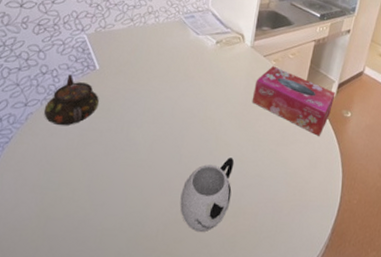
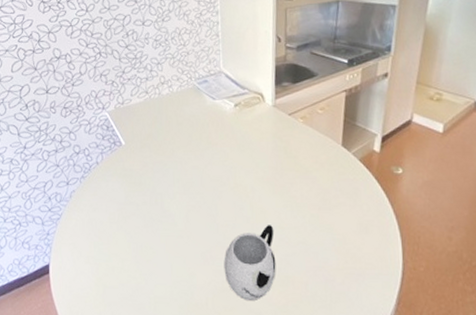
teapot: present [43,74,100,126] -> none [83,151,131,201]
tissue box: present [252,66,335,136] -> none [283,124,380,197]

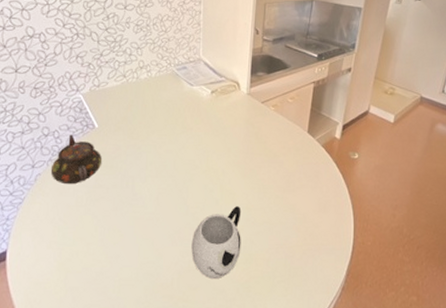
teapot: none [83,151,131,201] -> present [50,134,103,185]

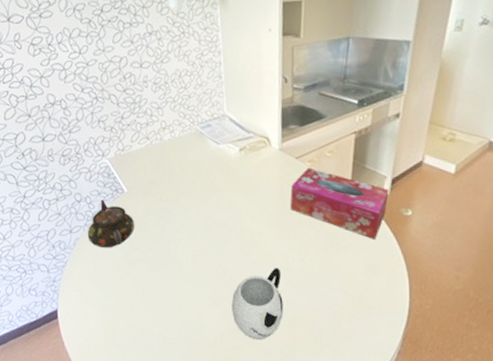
tissue box: none [253,112,340,180] -> present [290,167,389,239]

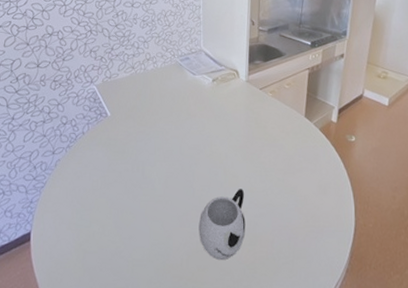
teapot: present [87,199,135,248] -> none [69,122,115,169]
tissue box: present [290,167,389,239] -> none [254,98,336,162]

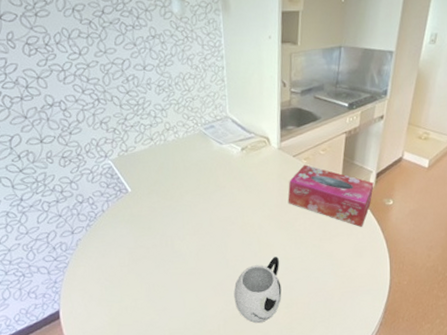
tissue box: none [254,98,336,162] -> present [288,164,374,227]

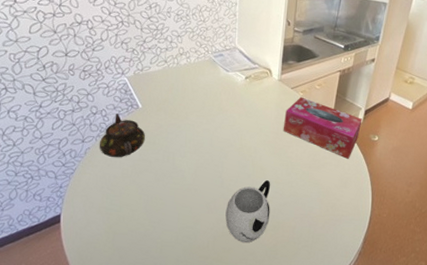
teapot: none [90,199,140,247] -> present [99,113,146,158]

